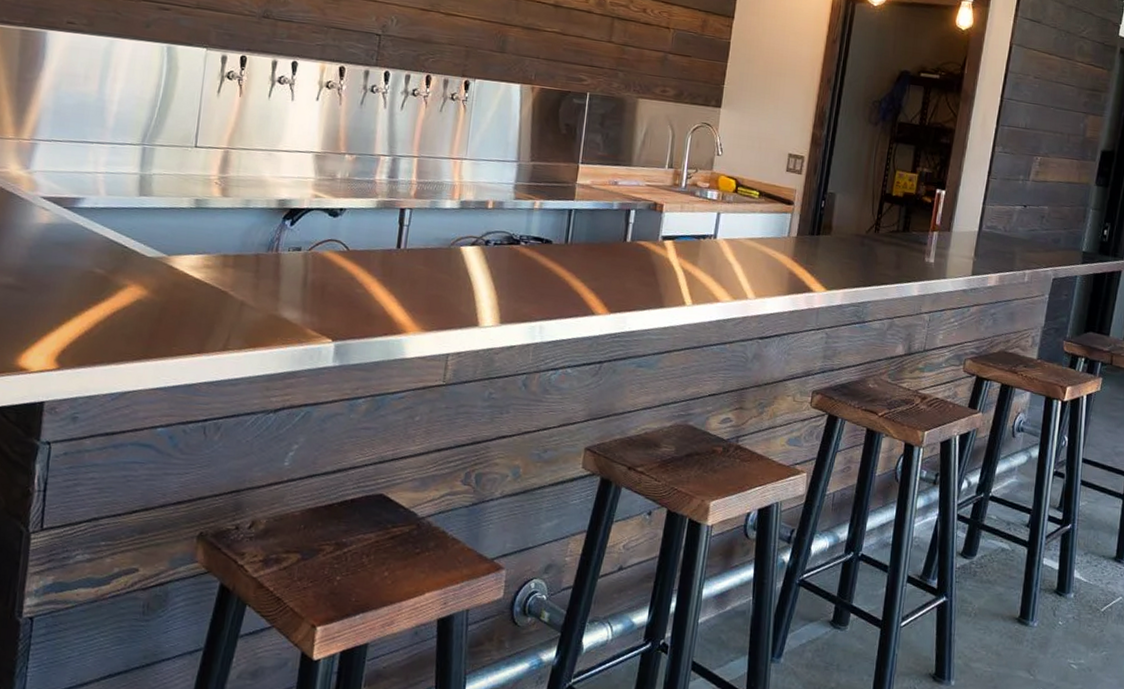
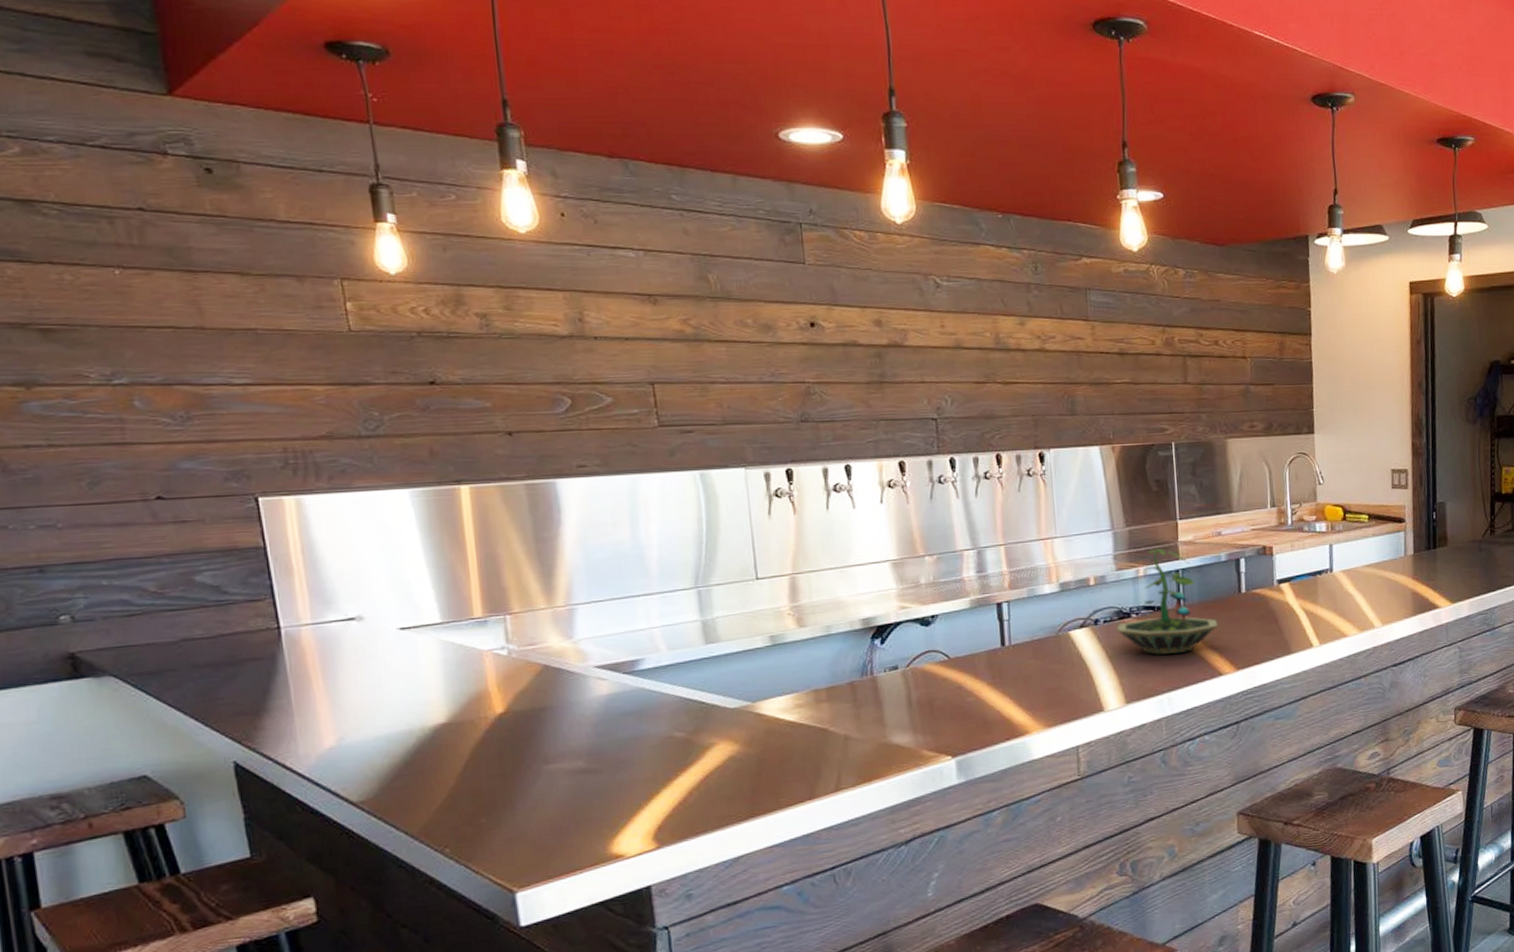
terrarium: none [504,185,600,287] -> present [1116,547,1218,656]

